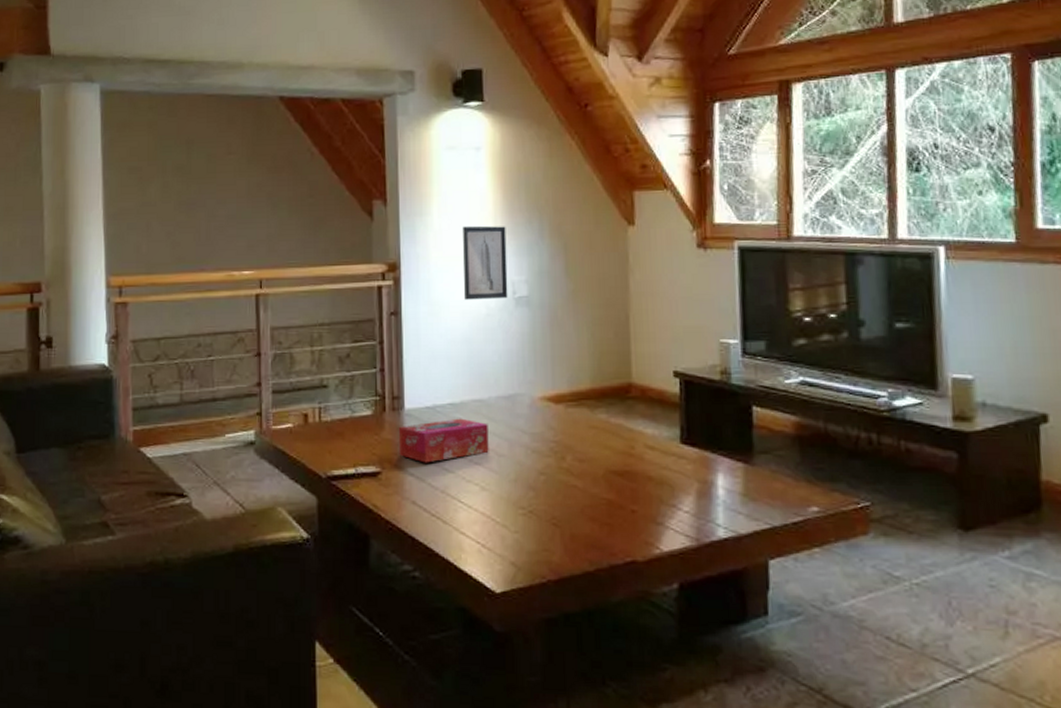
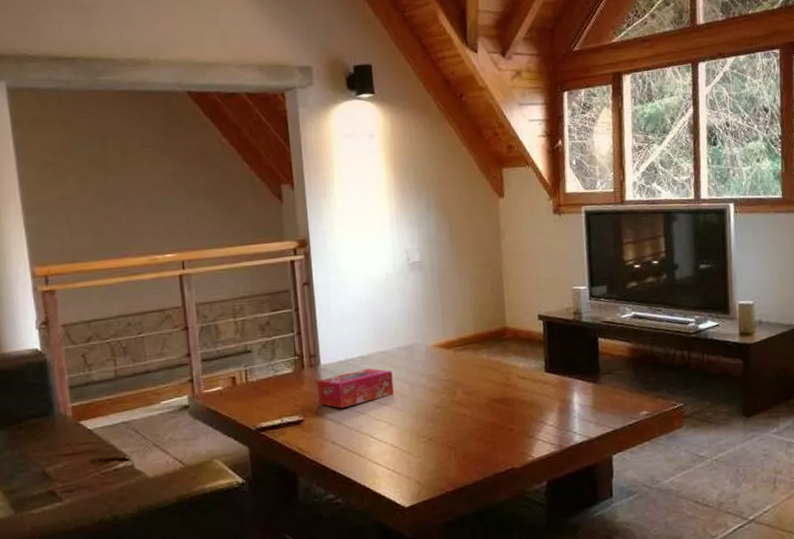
wall art: present [463,226,508,300] -> none [362,202,404,268]

